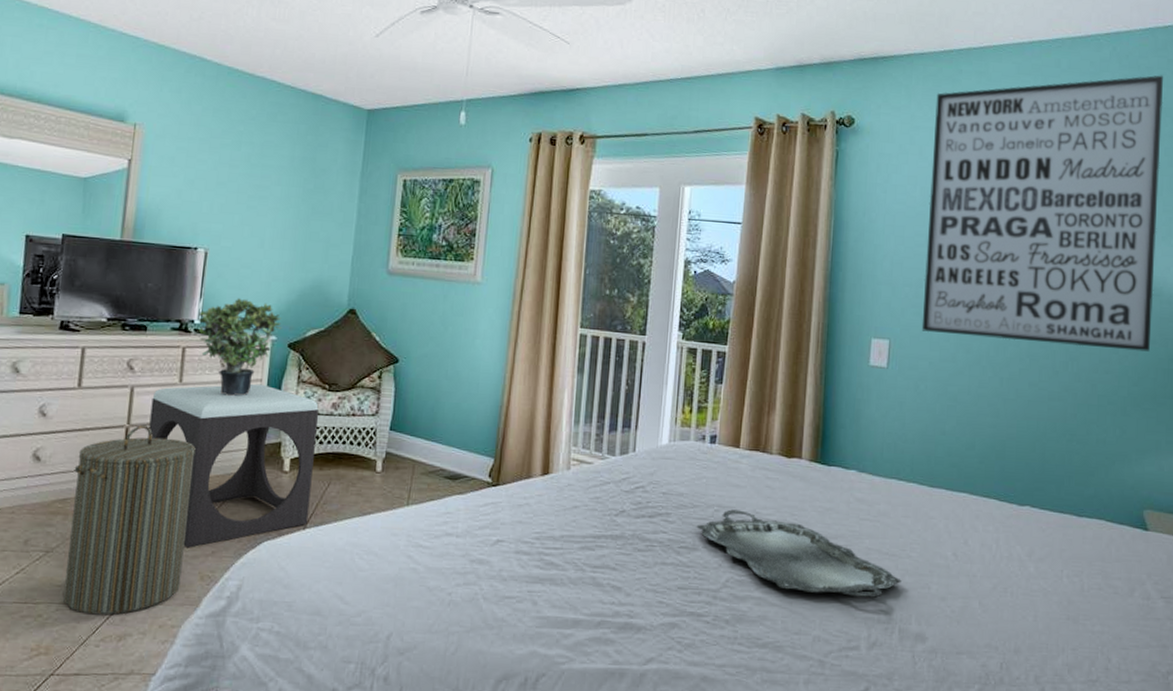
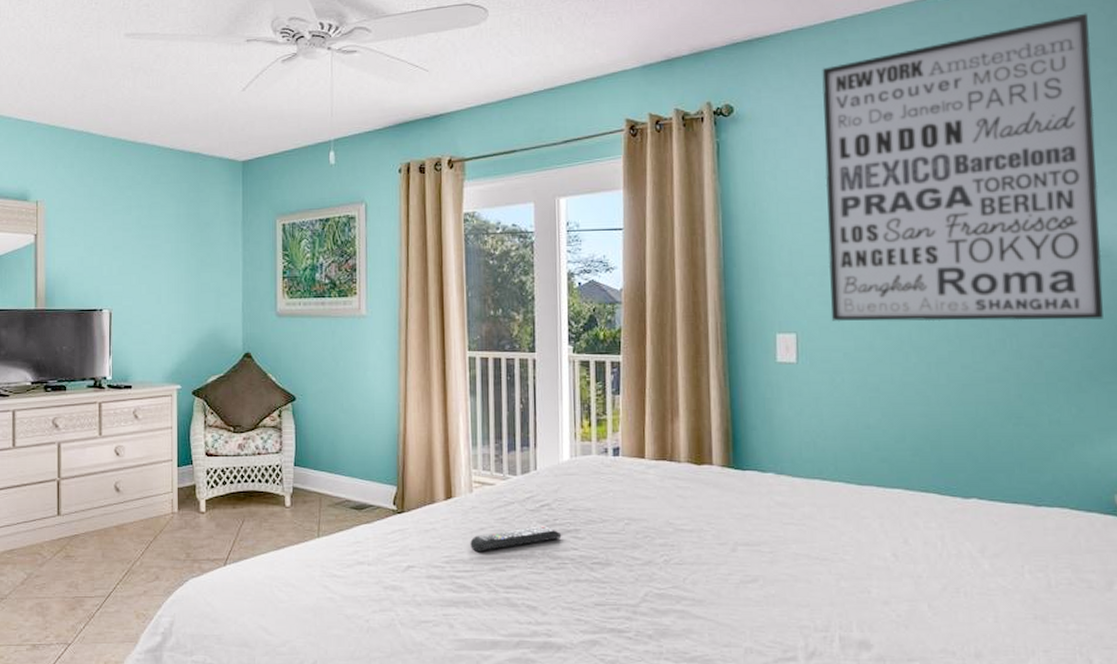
laundry hamper: present [62,425,196,615] -> none [17,478,120,654]
footstool: present [148,383,319,548] -> none [77,431,227,589]
potted plant: present [197,298,282,396] -> none [109,352,184,444]
remote control: none [562,507,653,531] -> present [470,526,562,553]
serving tray: present [696,509,901,598] -> none [607,522,837,605]

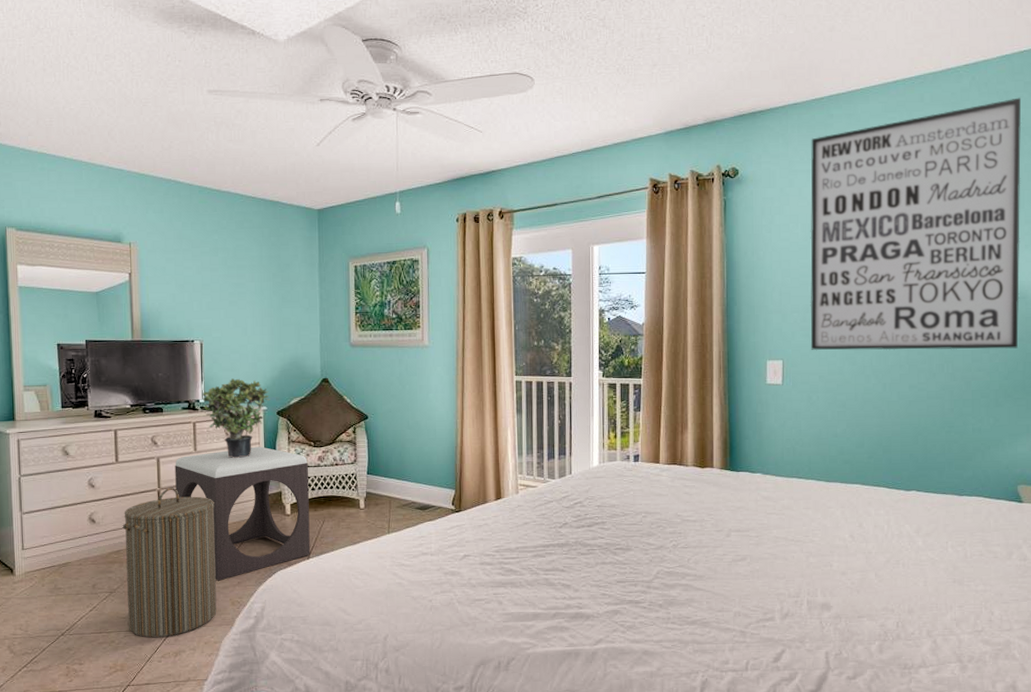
laundry hamper: none [17,478,120,654] -> present [122,488,217,638]
footstool: none [77,431,227,589] -> present [175,446,310,581]
potted plant: none [109,352,184,444] -> present [202,378,269,458]
remote control: present [470,526,562,553] -> none [516,520,591,543]

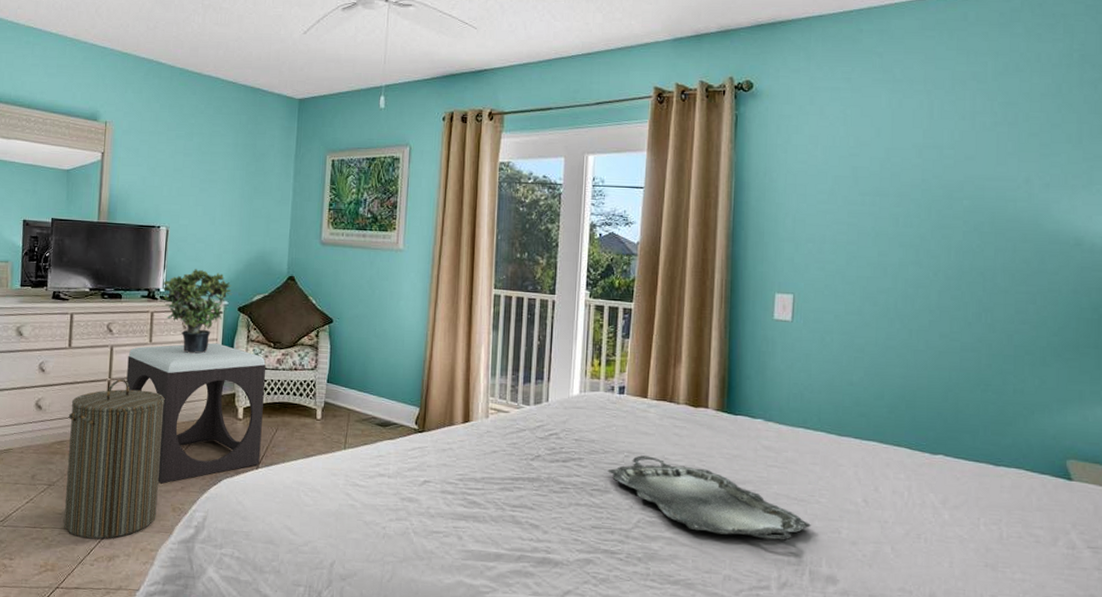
serving tray: none [628,514,807,577] -> present [607,455,811,541]
wall art: present [810,97,1022,351] -> none [826,21,1082,302]

